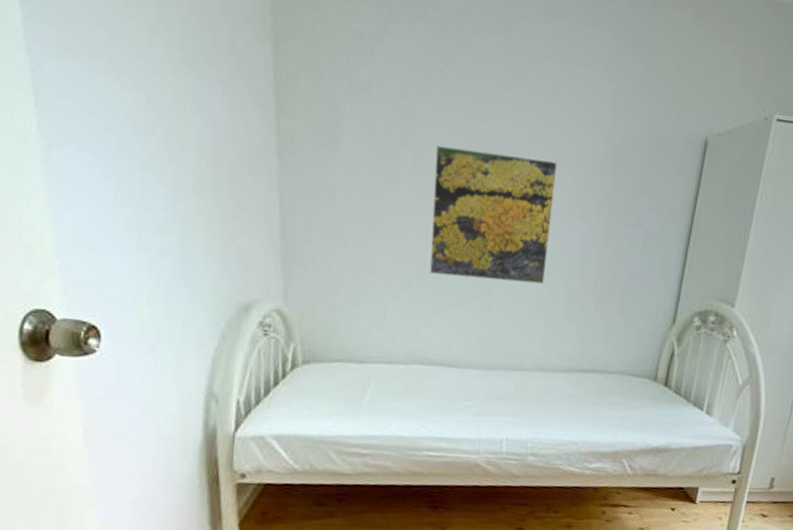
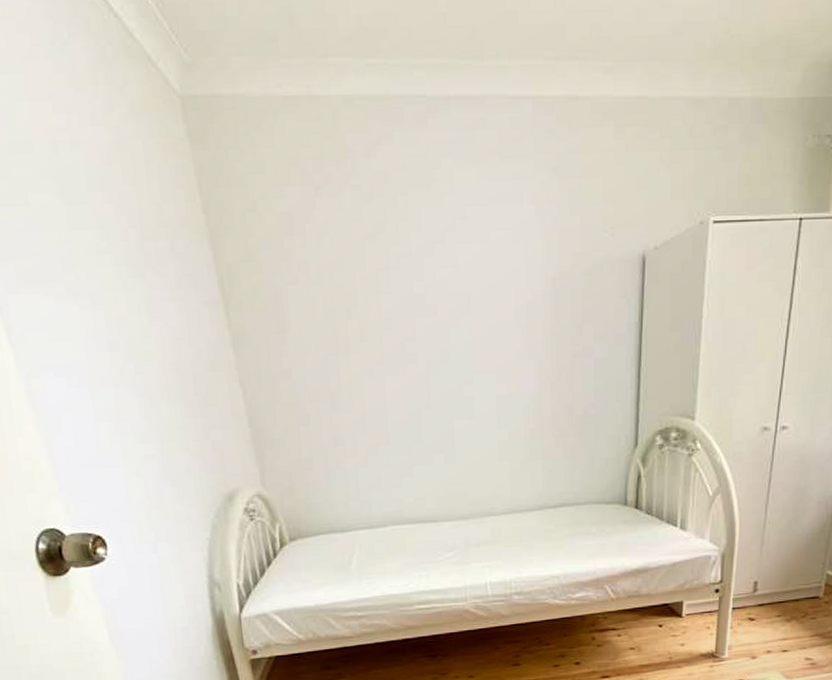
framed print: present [429,145,558,284] -> none [379,306,504,437]

